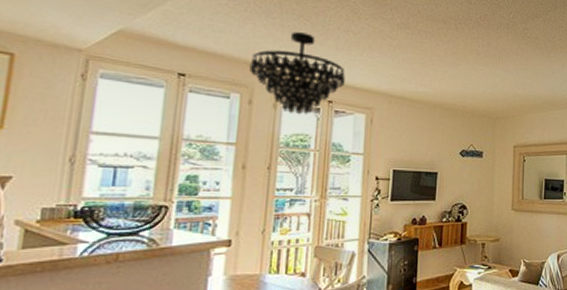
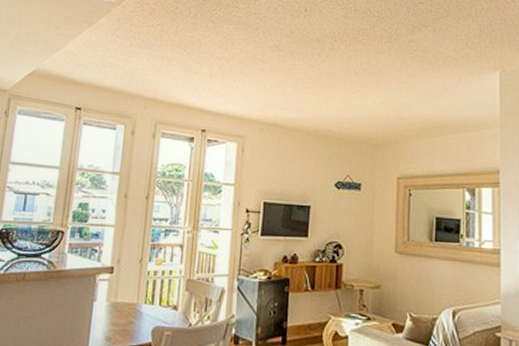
chandelier: present [249,32,345,115] -> none [133,62,218,145]

